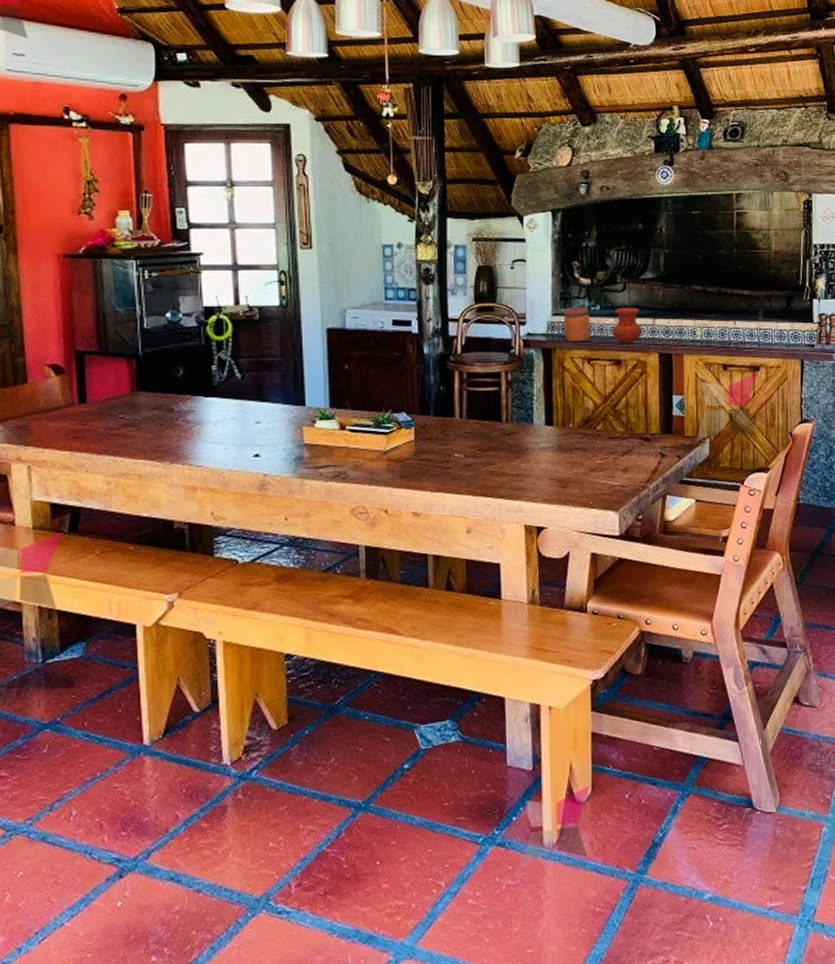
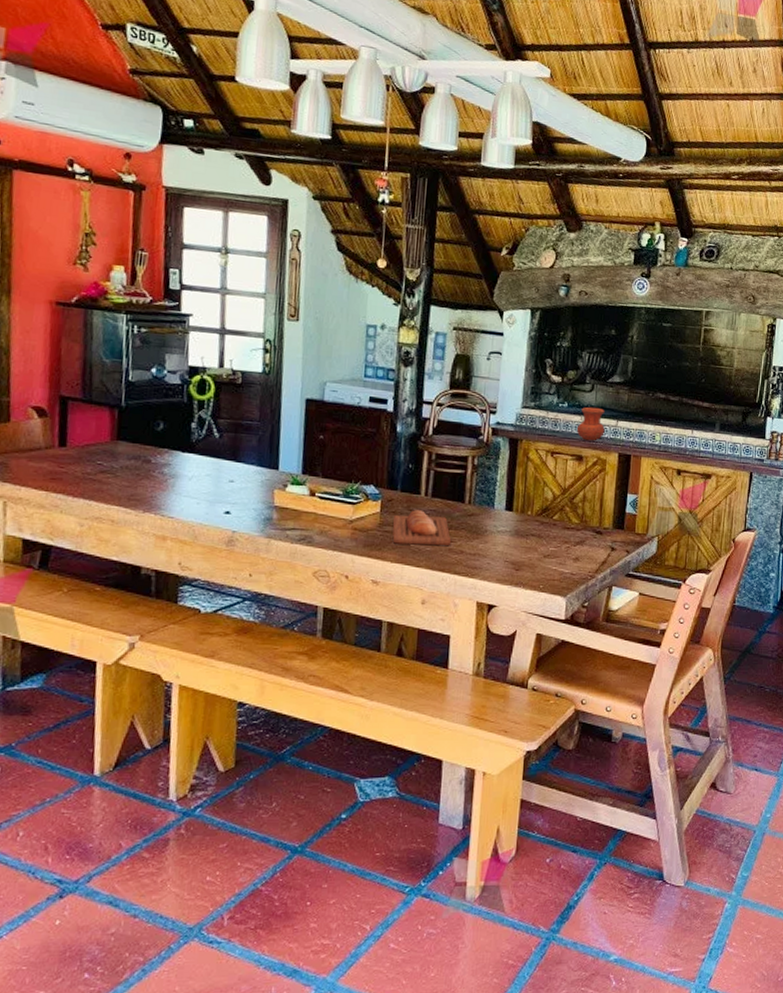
bread loaf: none [428,434,492,472] -> present [392,510,452,547]
jar: present [562,307,591,343] -> none [532,402,557,436]

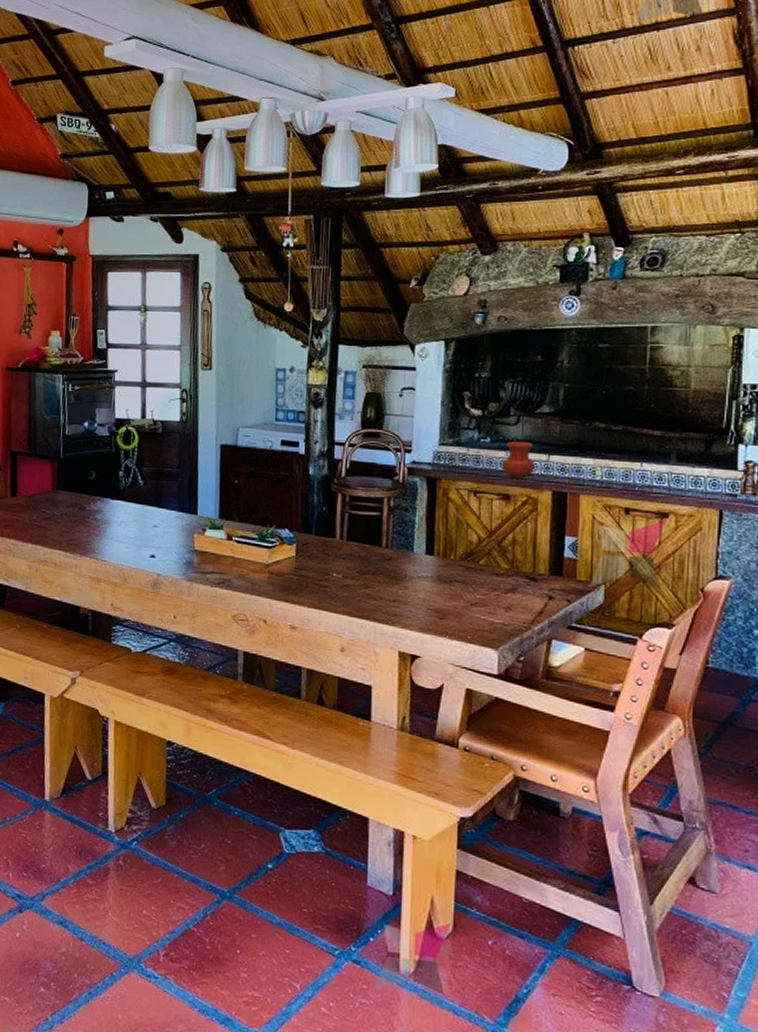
bread loaf: present [392,510,452,547] -> none [308,554,370,592]

